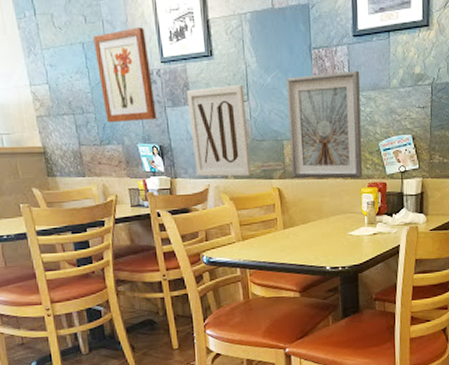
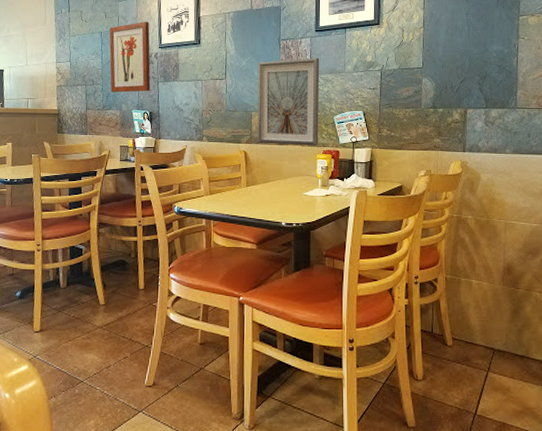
wall art: present [187,84,251,177] -> none [176,66,223,140]

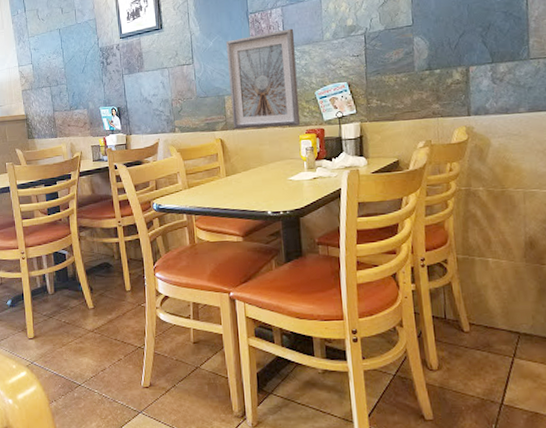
wall art: present [109,22,151,93] -> none [68,12,116,91]

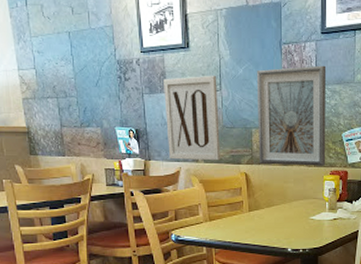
wall art: none [141,50,196,132] -> present [163,75,220,161]

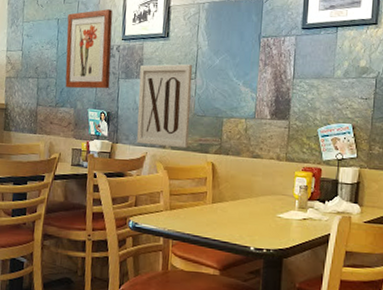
wall art: none [79,19,134,107] -> present [65,9,113,89]
picture frame: present [256,65,327,166] -> none [227,59,305,161]

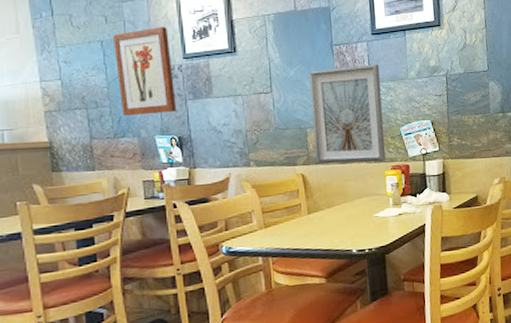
wall art: present [136,64,193,149] -> none [209,77,274,166]
picture frame: none [227,59,305,161] -> present [308,64,386,165]

